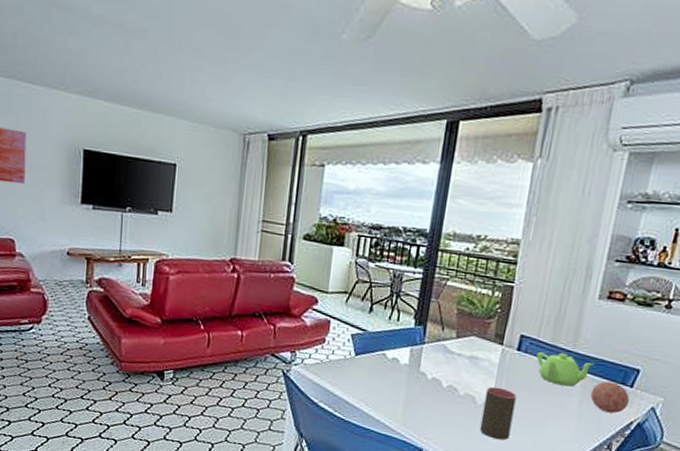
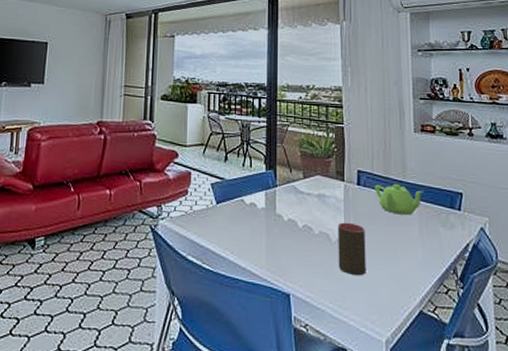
decorative ball: present [590,381,630,414] -> none [427,207,462,237]

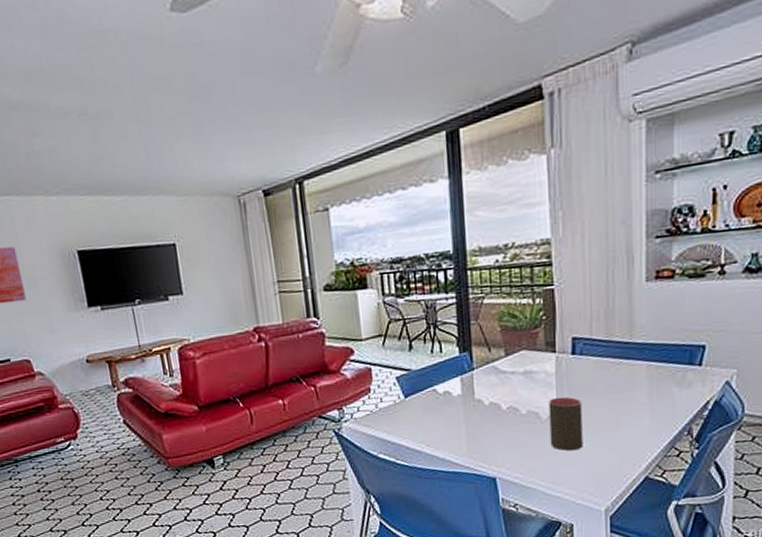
teapot: present [374,183,424,215] -> none [593,346,655,381]

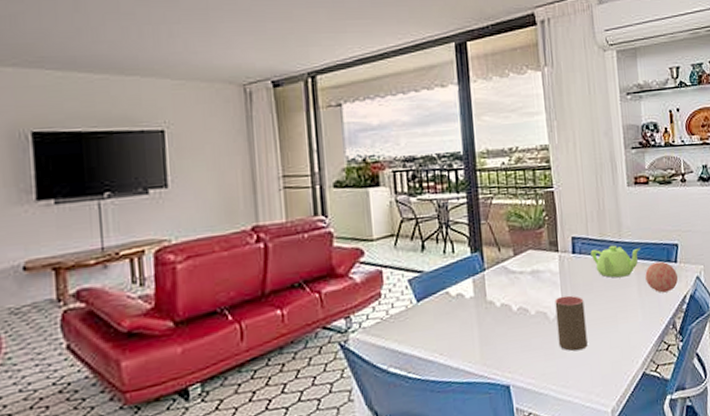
teapot: none [593,346,655,381] -> present [590,245,640,278]
decorative ball: none [659,364,702,398] -> present [645,261,679,293]

